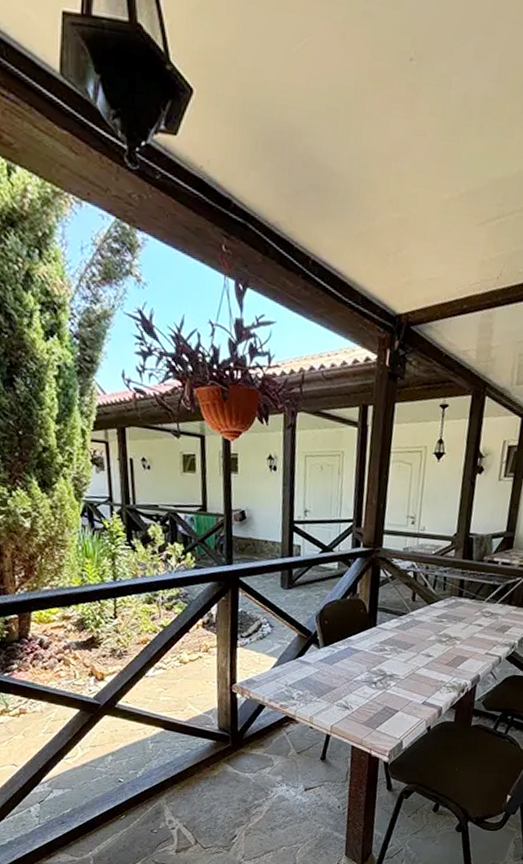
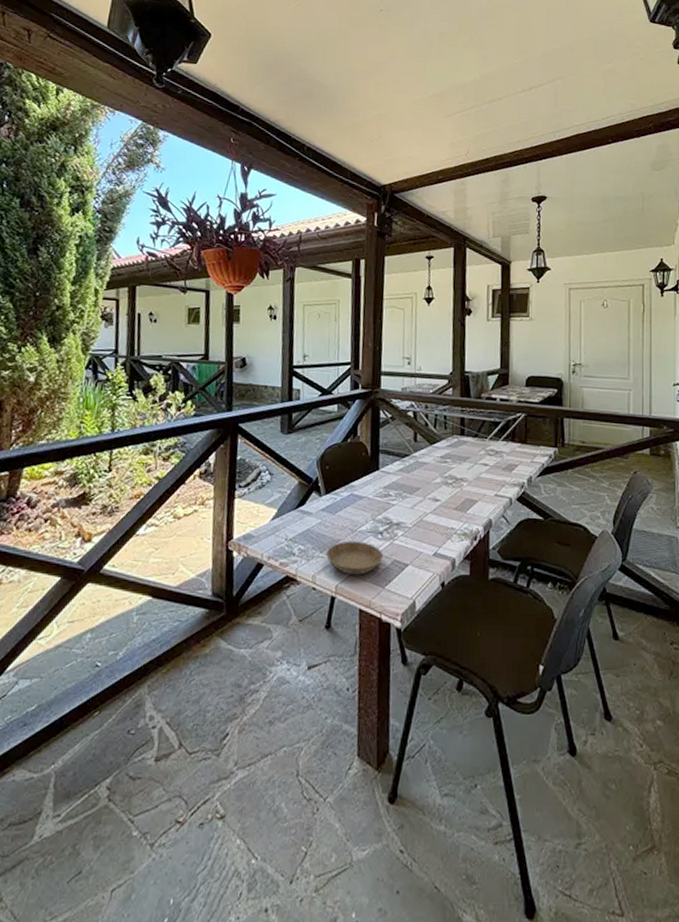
saucer: none [323,688,376,718] -> present [326,540,384,575]

